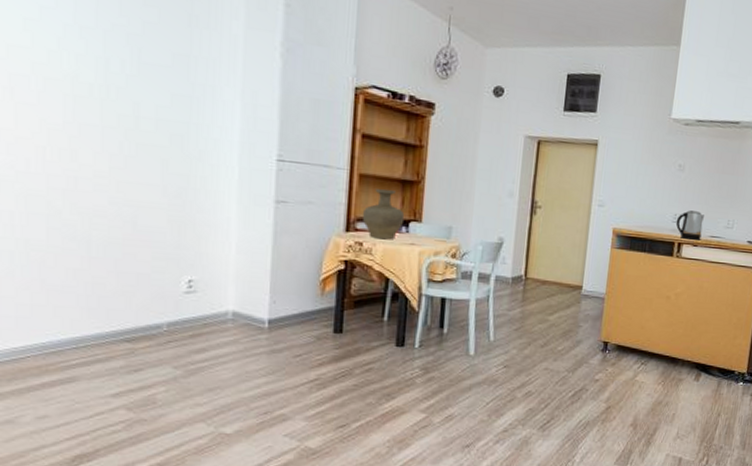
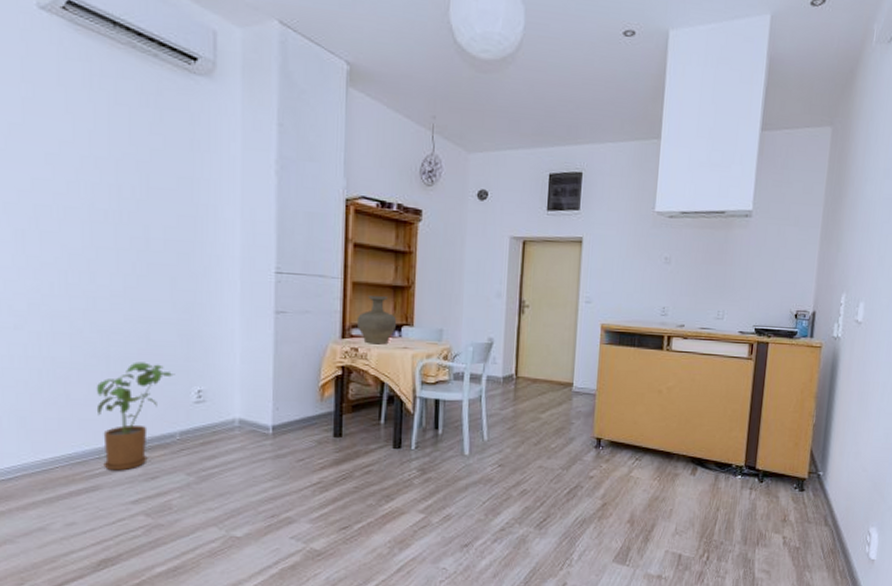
house plant: none [75,247,164,362] -> present [96,362,175,471]
kettle: present [675,210,704,242] -> none [664,303,693,334]

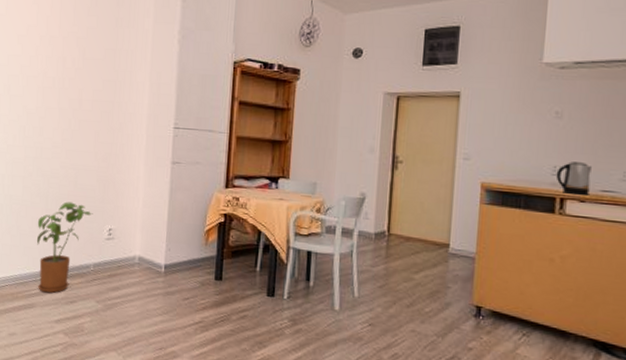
vase: present [358,296,397,345] -> none [239,149,275,195]
kettle: none [664,303,693,334] -> present [556,162,592,197]

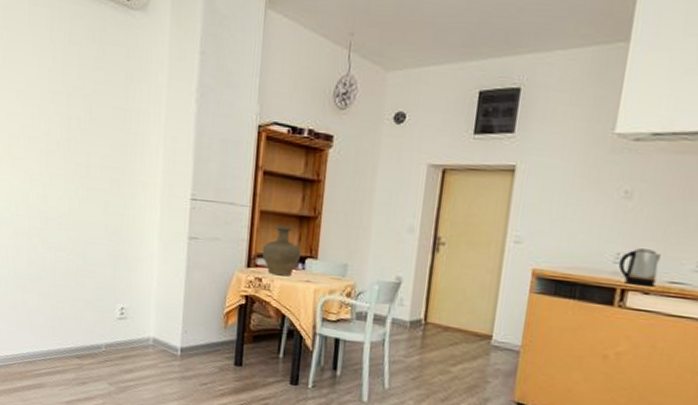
house plant: present [37,201,93,294] -> none [44,277,104,374]
vase: none [239,149,275,195] -> present [262,225,302,276]

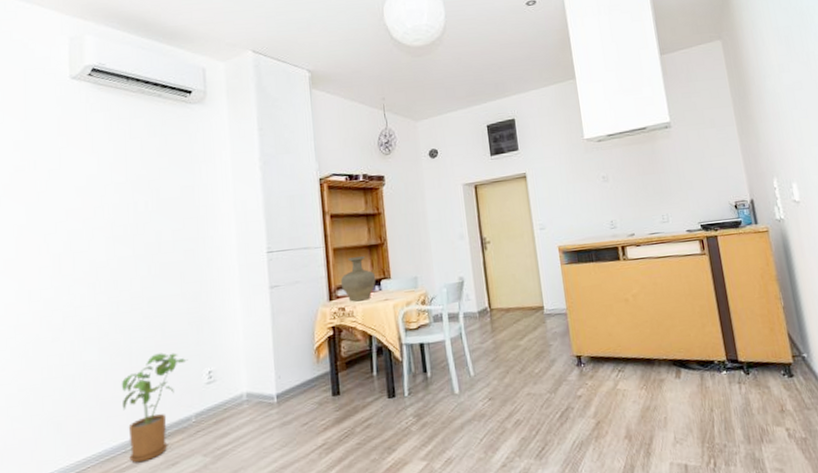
house plant: none [44,277,104,374] -> present [121,352,188,463]
kettle: present [618,248,661,289] -> none [613,213,642,243]

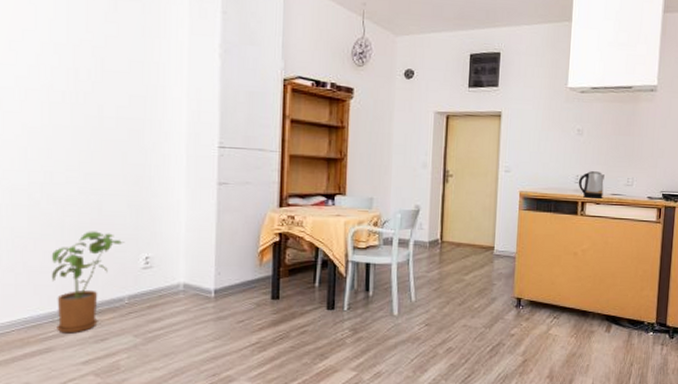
vase: present [341,256,376,302] -> none [294,167,331,213]
kettle: none [613,213,642,243] -> present [578,171,604,200]

